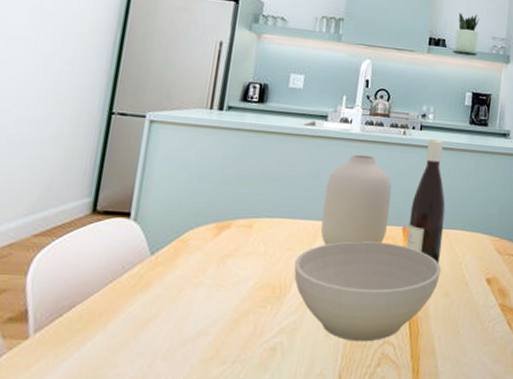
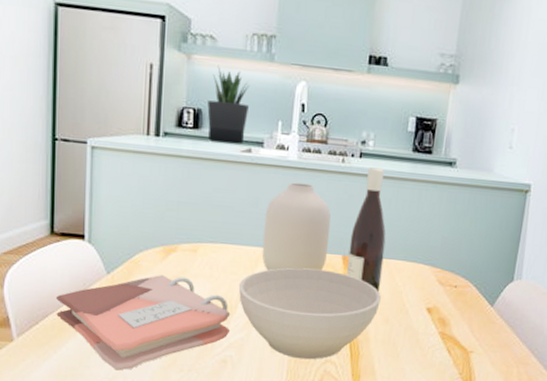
phonebook: none [85,254,284,368] -> present [56,275,231,371]
planter: none [273,44,317,118] -> present [207,66,250,145]
planter: present [451,12,480,57] -> none [393,25,426,77]

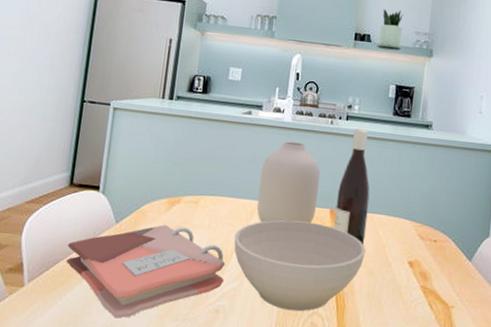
planter: present [207,66,250,145] -> none [215,41,253,107]
planter: none [393,25,426,77] -> present [376,9,403,52]

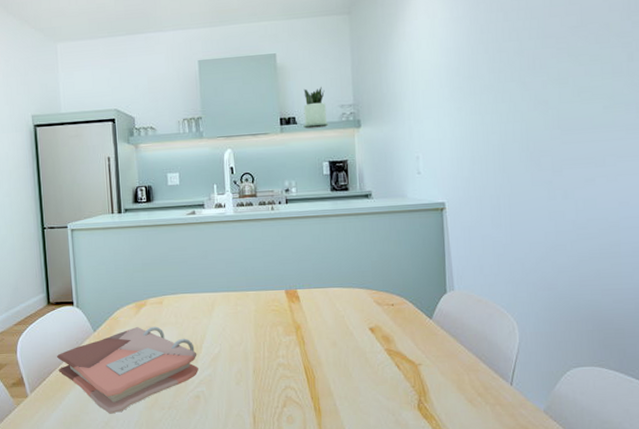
bowl: present [234,220,366,312] -> none [200,305,326,388]
vase: present [257,141,320,224] -> none [213,232,272,312]
bottle: present [334,128,370,246] -> none [289,210,324,319]

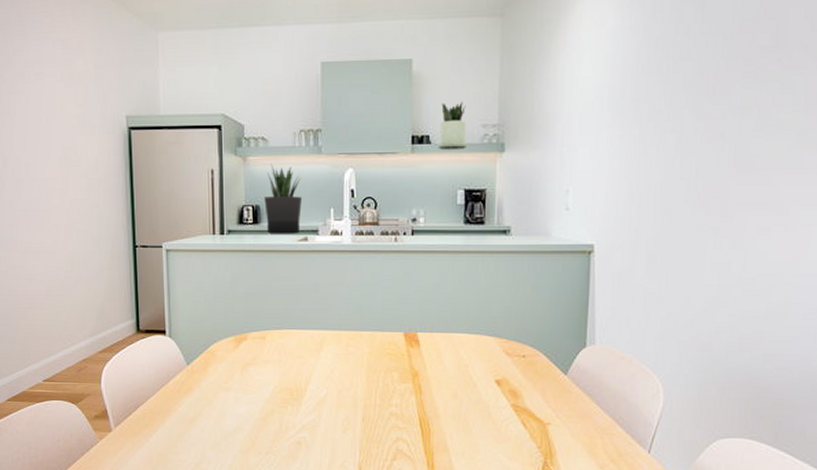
phonebook: present [57,326,198,414] -> none [145,363,301,456]
planter: none [155,149,188,210] -> present [264,164,302,234]

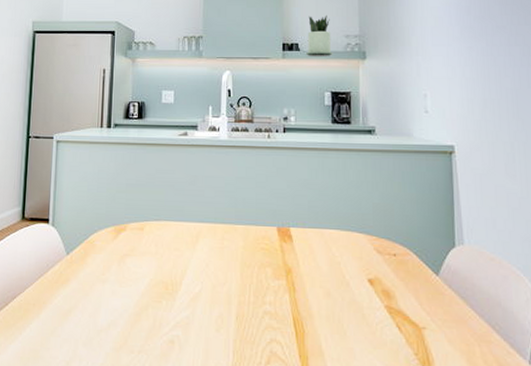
planter: present [264,164,302,234] -> none [149,65,183,129]

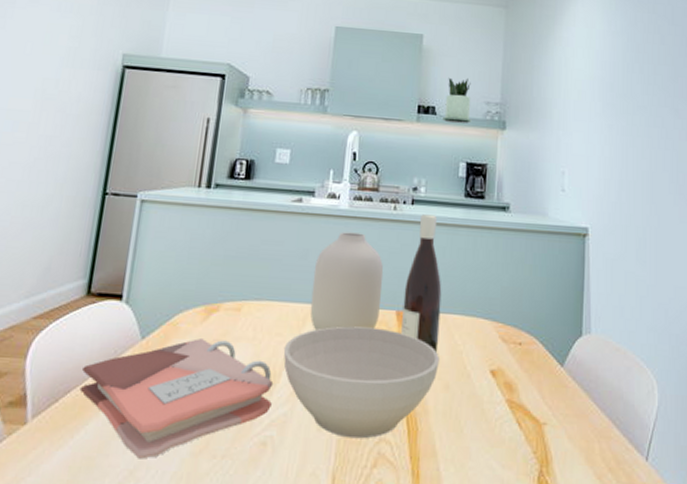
phonebook: none [23,254,176,353] -> present [79,338,274,459]
bowl: none [182,241,319,339] -> present [283,326,439,439]
vase: none [201,159,263,246] -> present [310,232,384,331]
bottle: none [283,141,318,264] -> present [401,214,442,353]

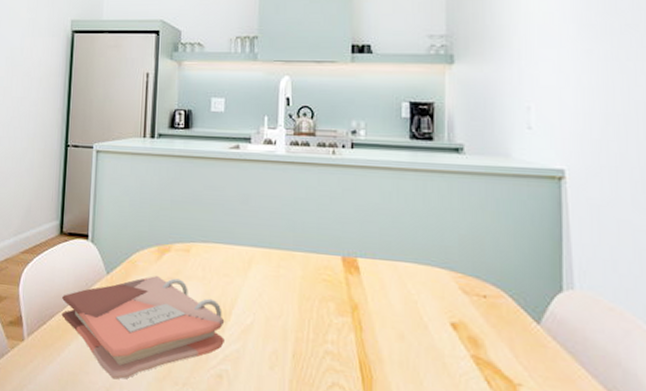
bowl: present [283,326,439,439] -> none [232,269,391,381]
vase: present [310,232,384,331] -> none [254,177,326,274]
bottle: present [401,214,442,353] -> none [348,158,390,302]
planter: present [441,77,472,125] -> none [378,12,413,61]

